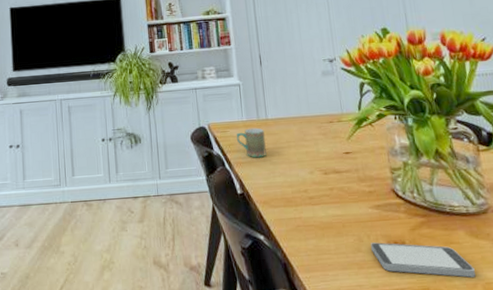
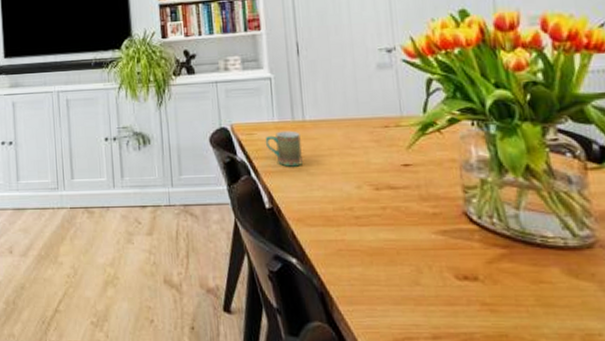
smartphone: present [371,242,476,278] -> none [433,275,572,326]

